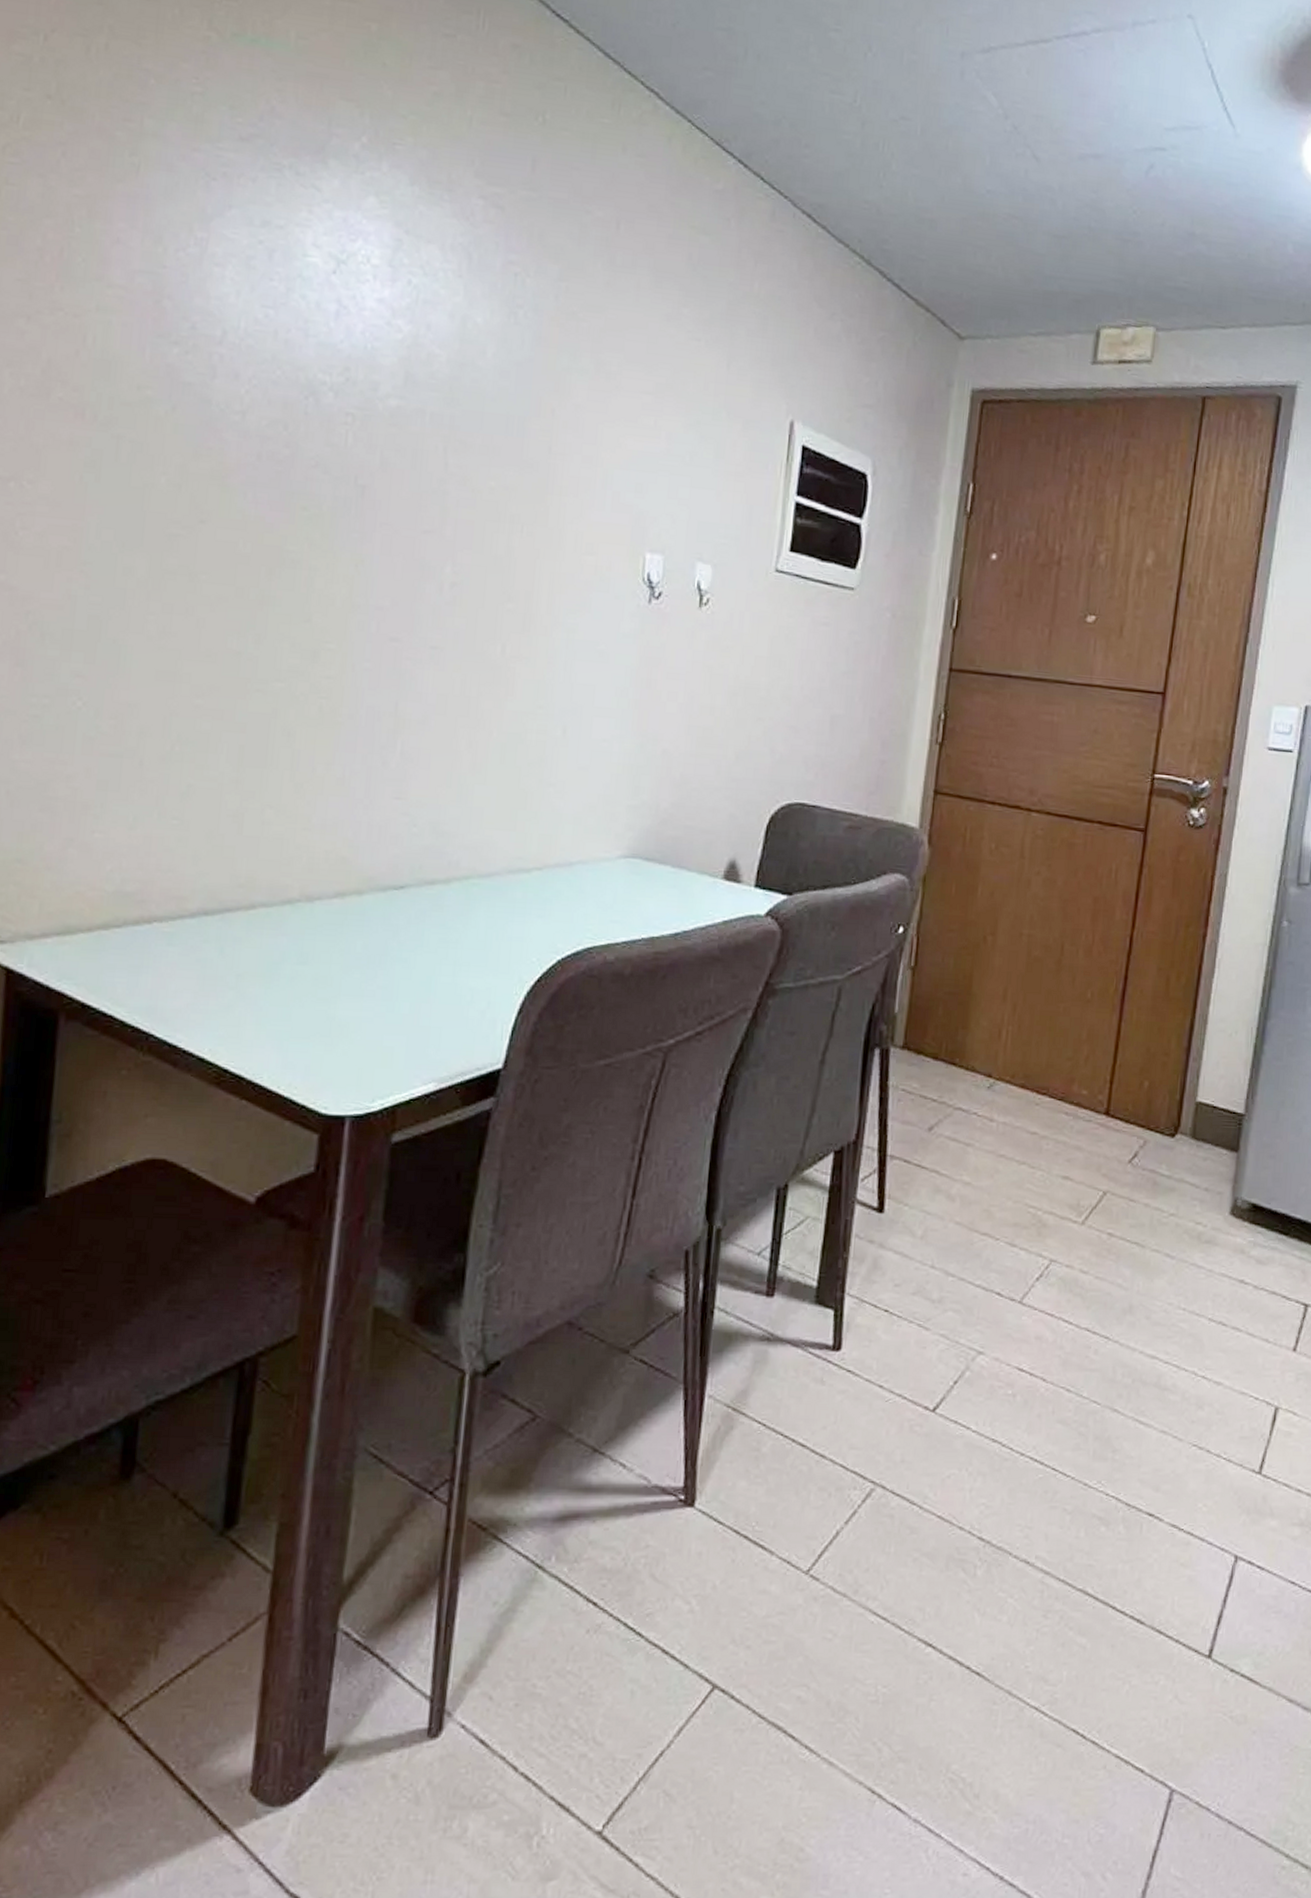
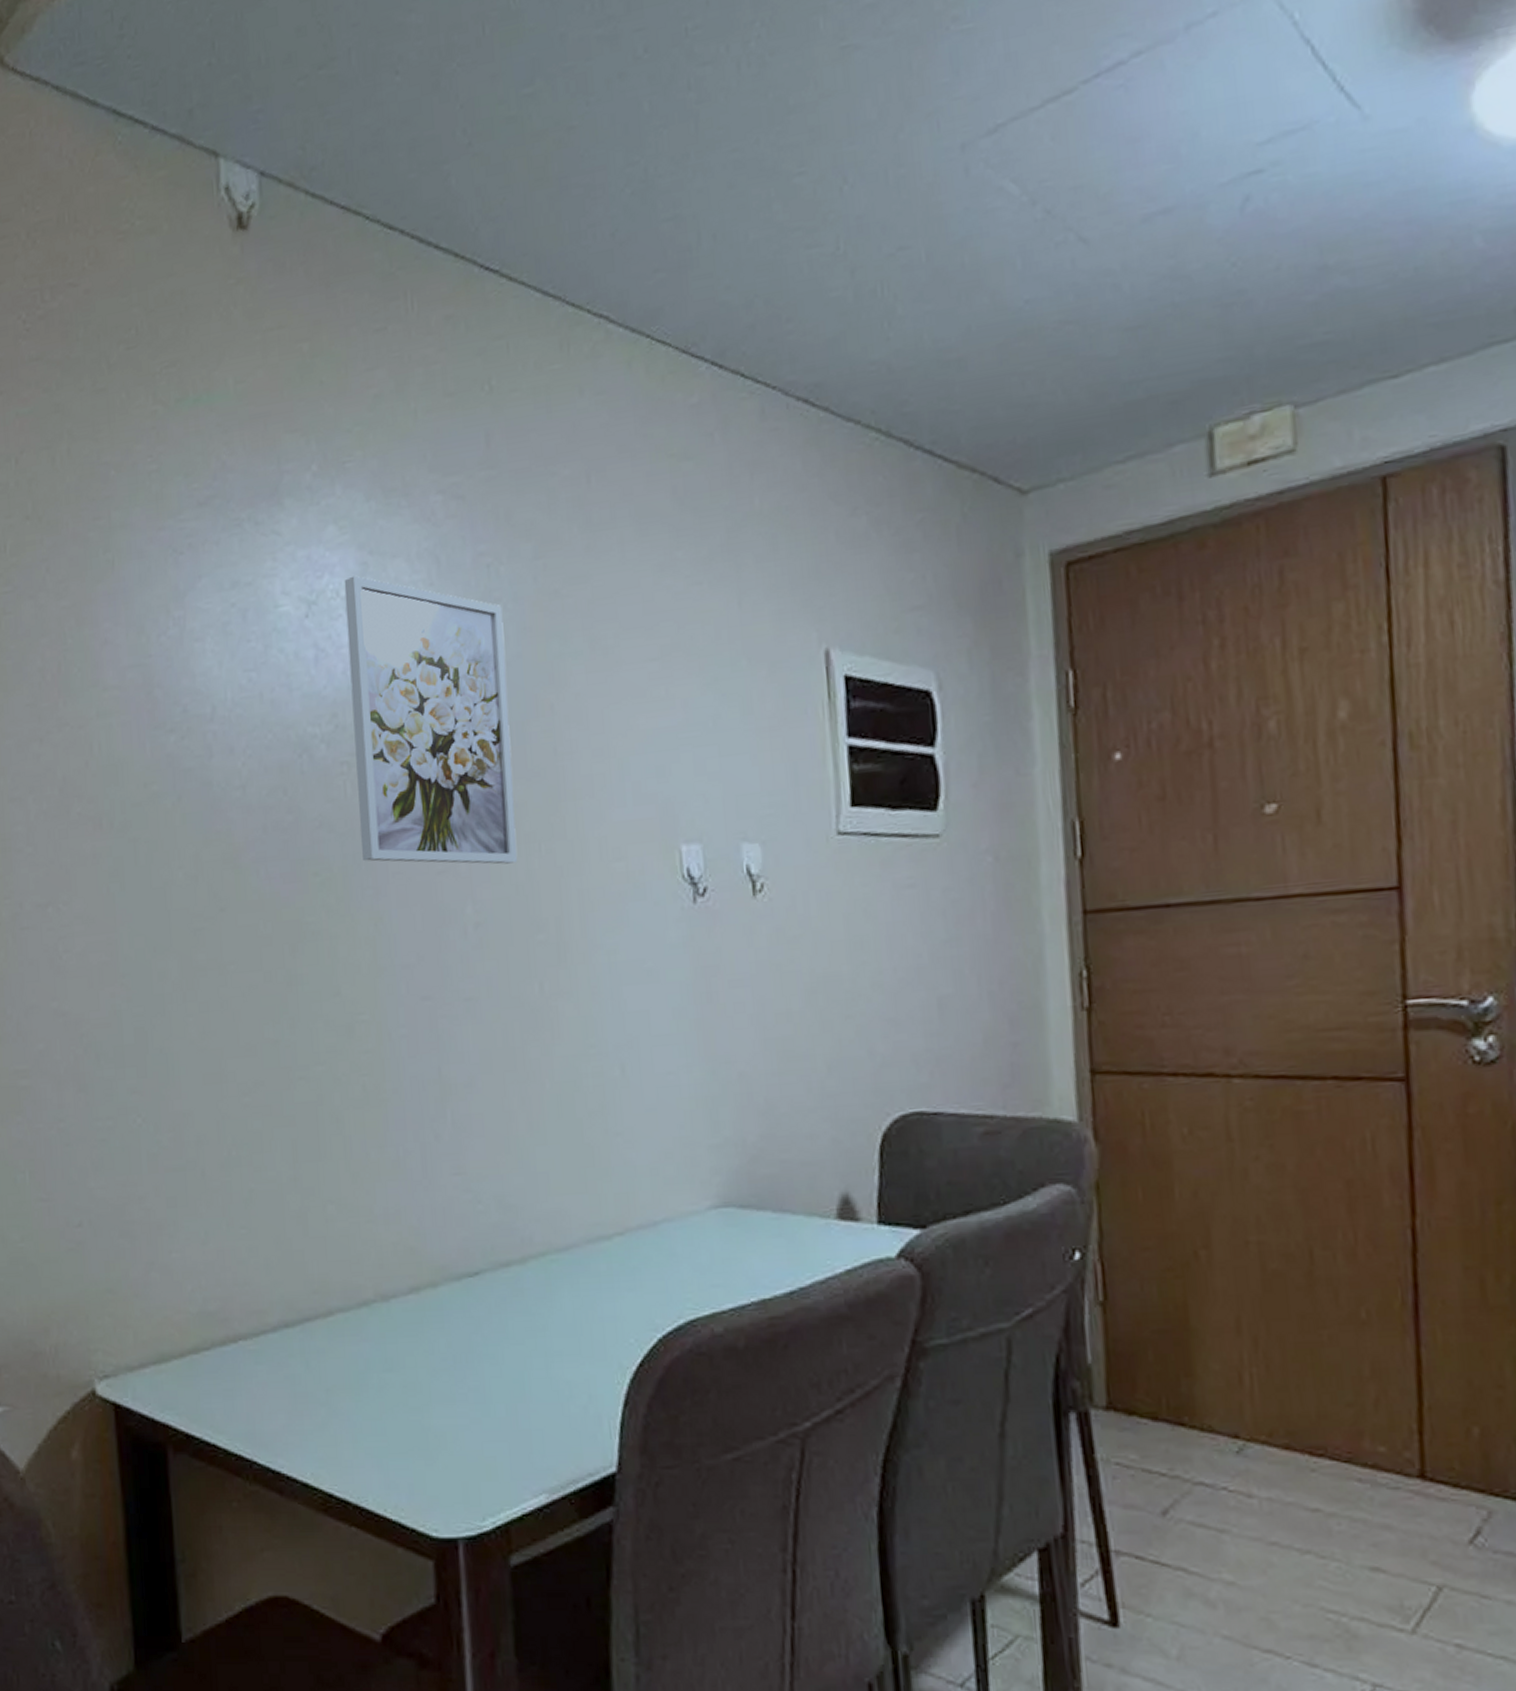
wall art: none [352,248,523,538] -> present [344,575,518,865]

